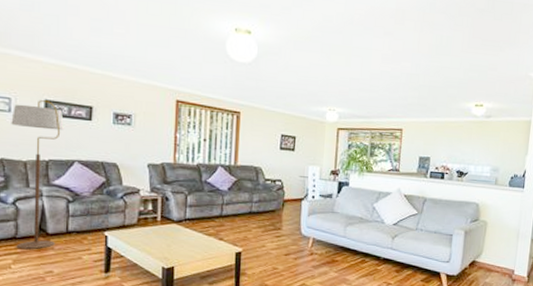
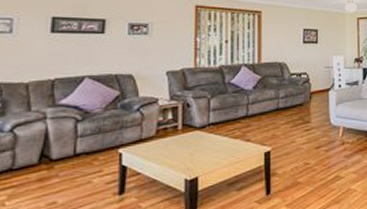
floor lamp: present [11,100,64,250] -> none [12,18,73,182]

